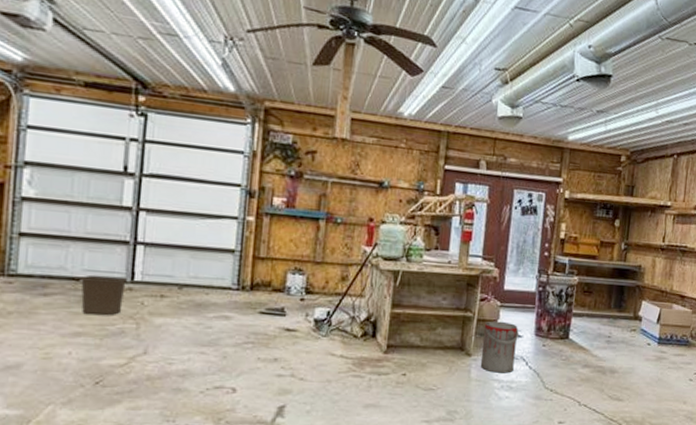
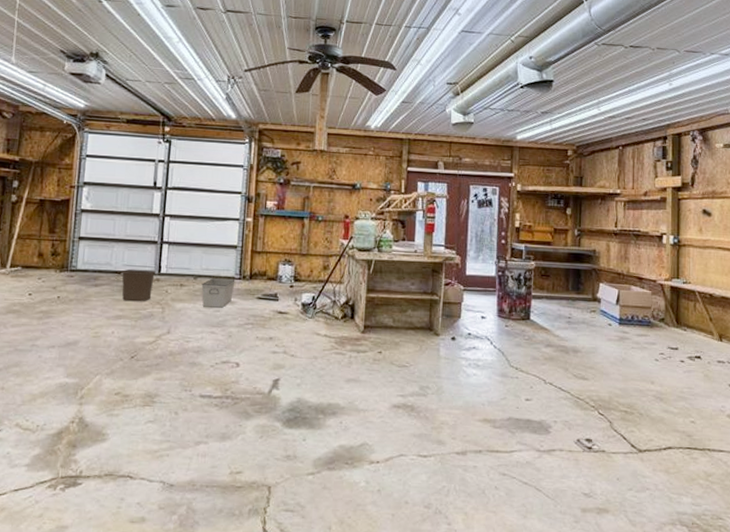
storage bin: none [188,288,232,325] -> present [201,278,236,309]
paint can: present [480,321,519,373] -> none [448,303,482,352]

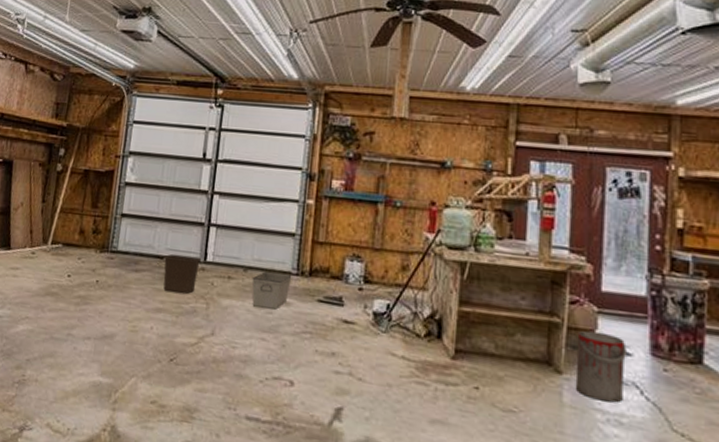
paint can: none [448,303,482,352] -> present [575,330,627,403]

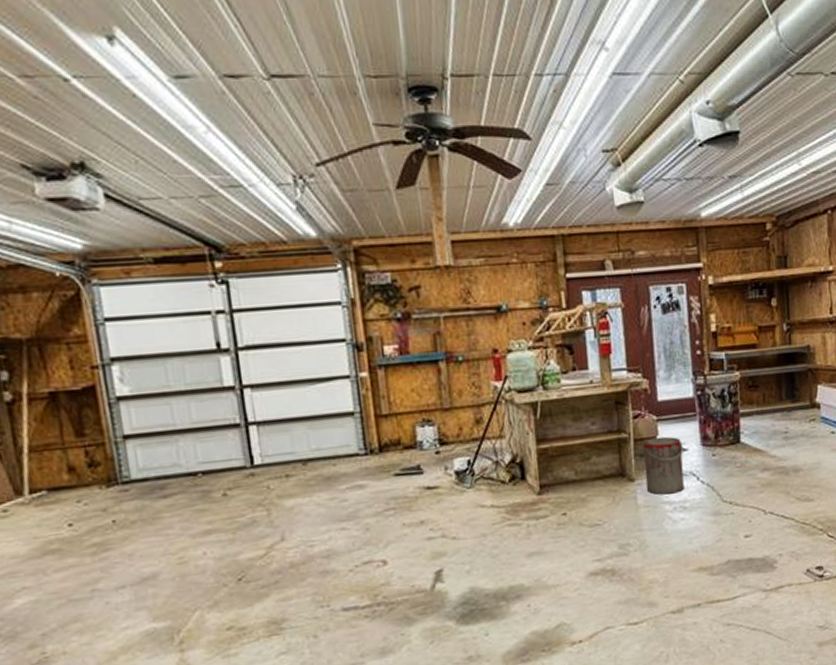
garbage can: present [163,253,202,295] -> none [197,462,248,511]
storage bin: present [251,272,292,311] -> none [315,456,361,500]

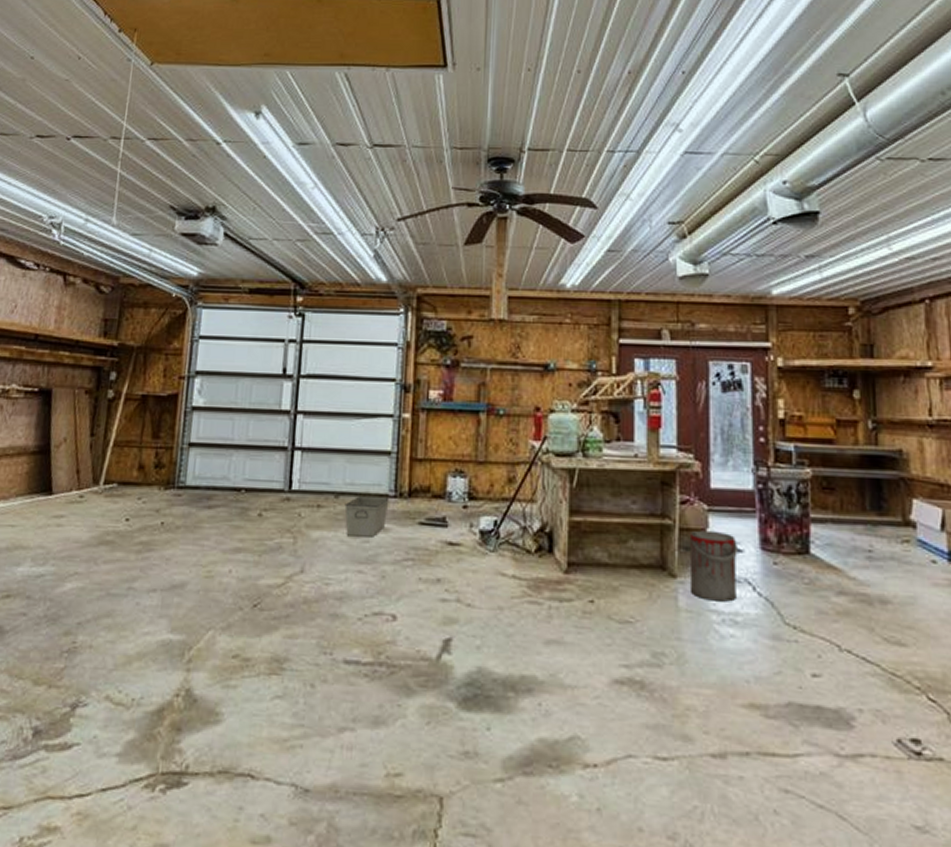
storage bin: none [315,456,361,500] -> present [344,496,390,539]

